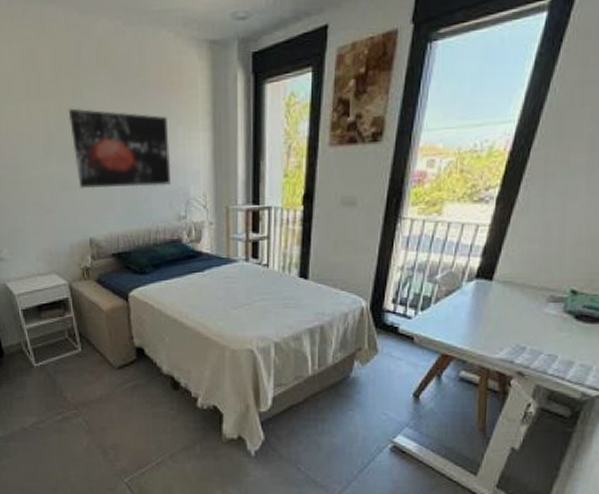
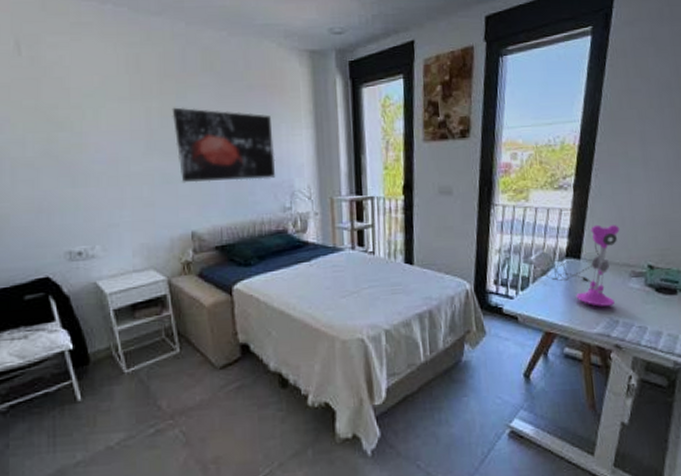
desk lamp: none [435,243,544,331] -> present [531,224,620,306]

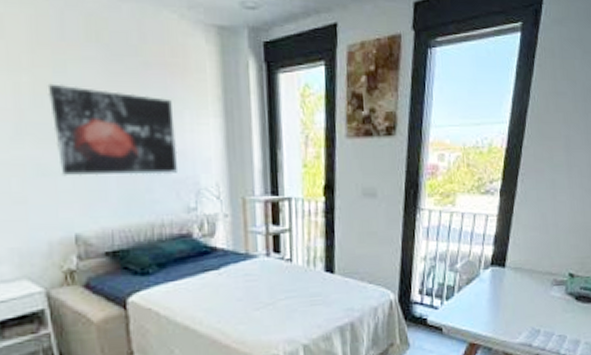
desk lamp: present [531,224,620,306] -> none [457,232,544,316]

